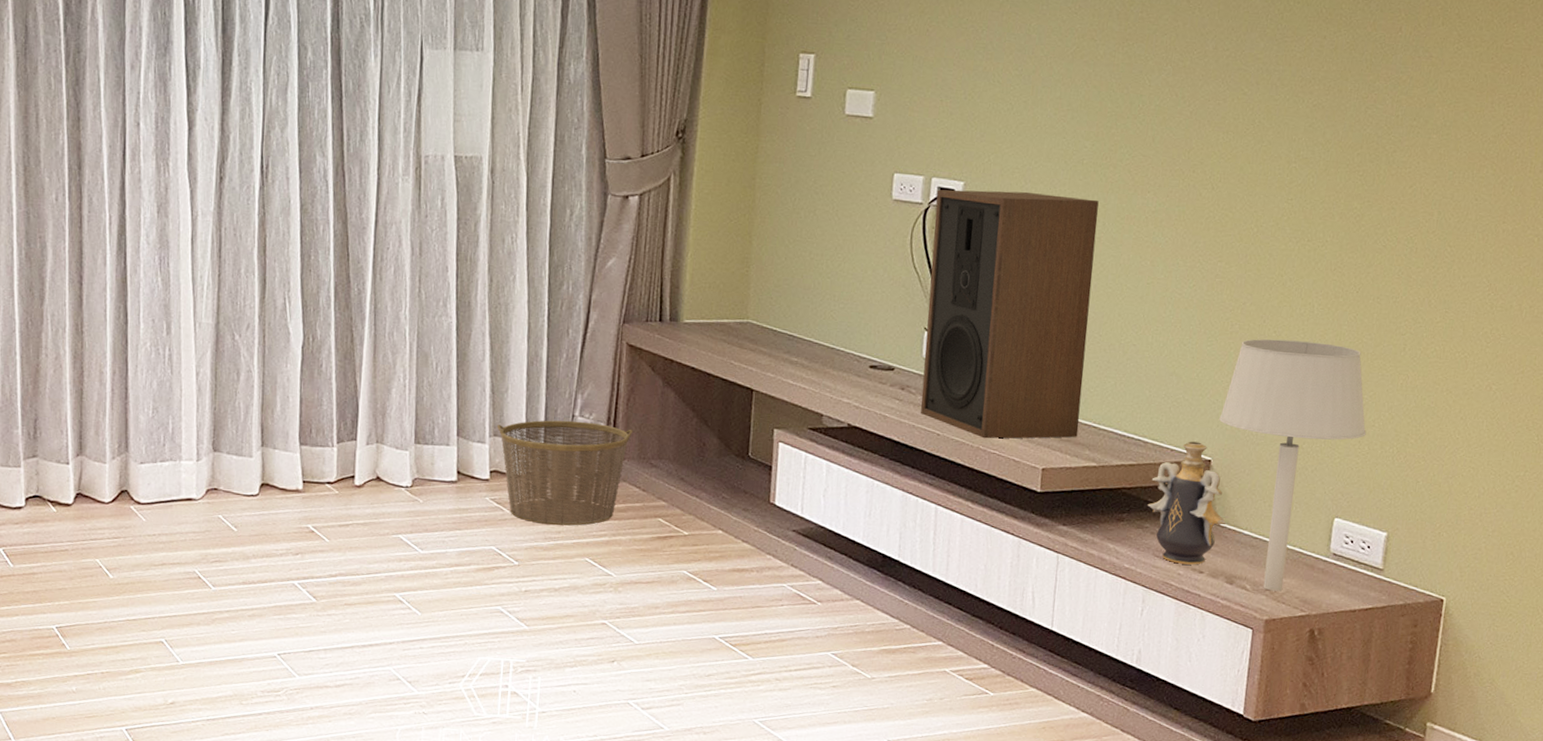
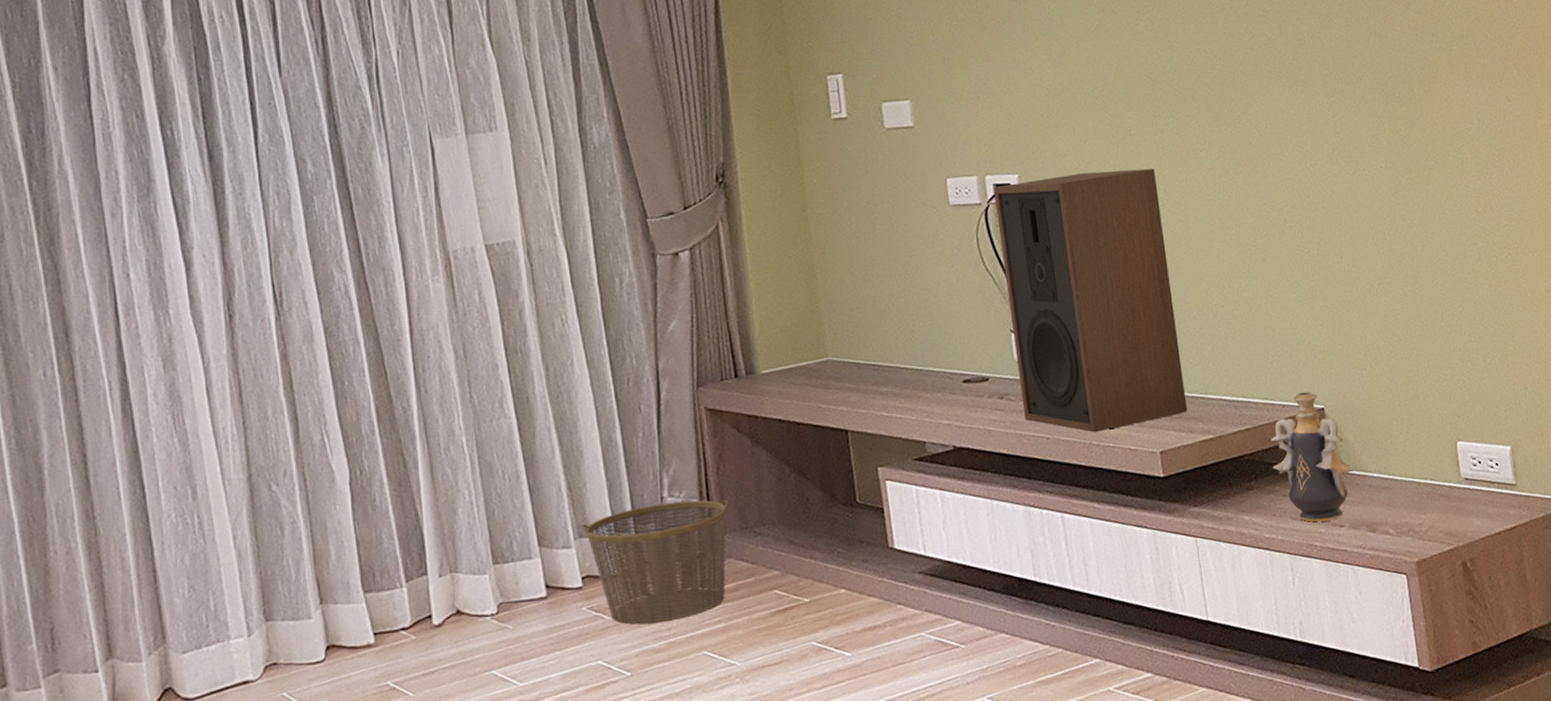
table lamp: present [1219,339,1367,592] -> none [1322,267,1466,531]

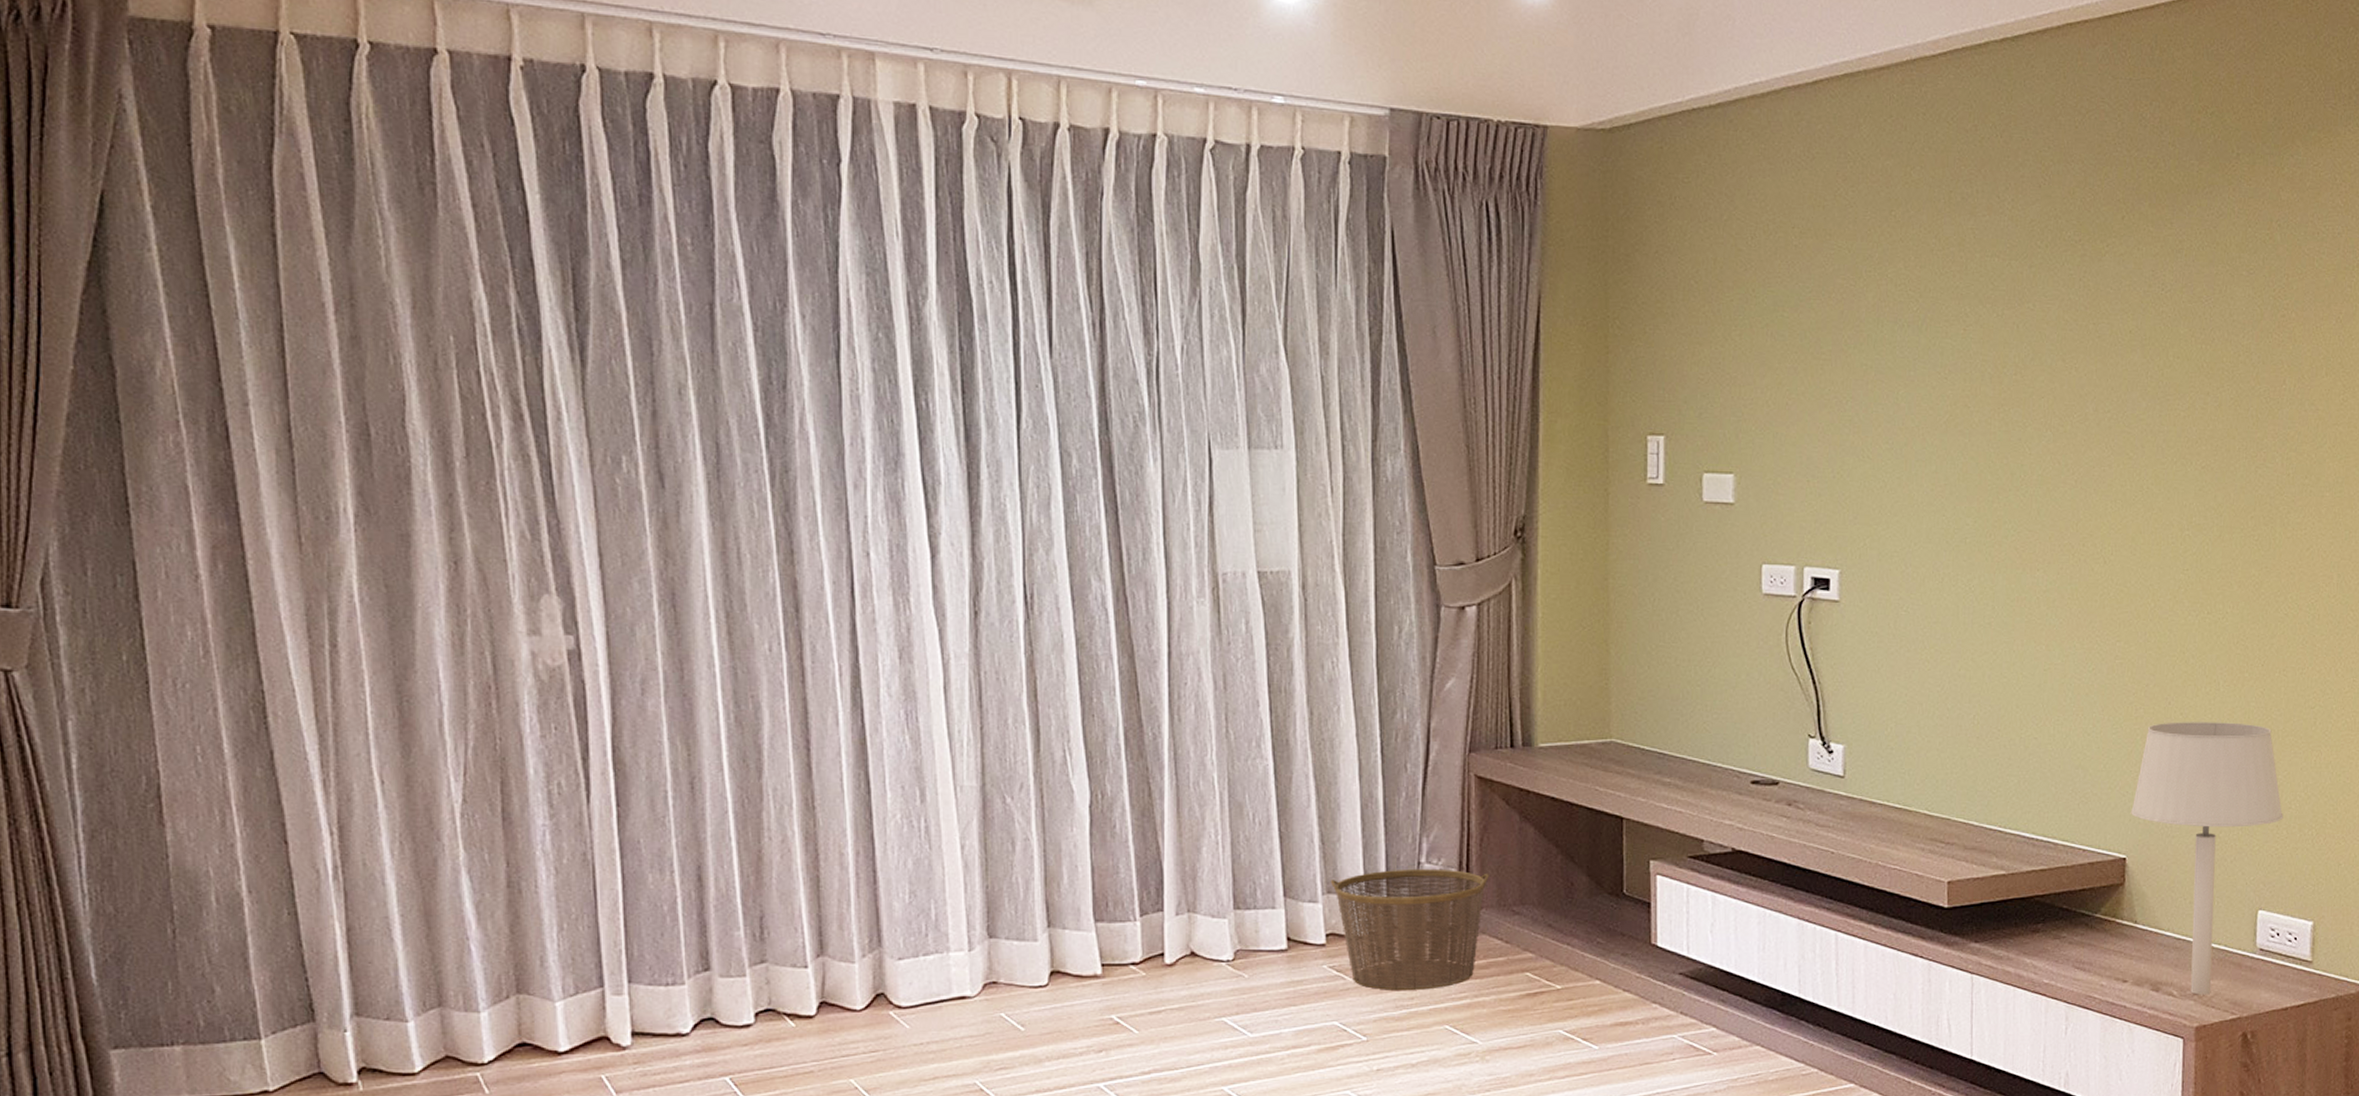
speaker: present [994,168,1188,433] -> none [1810,577,1987,853]
decorative vase: present [1270,391,1354,523] -> none [2062,839,2146,974]
table lamp: none [1322,267,1466,531] -> present [2131,722,2284,995]

